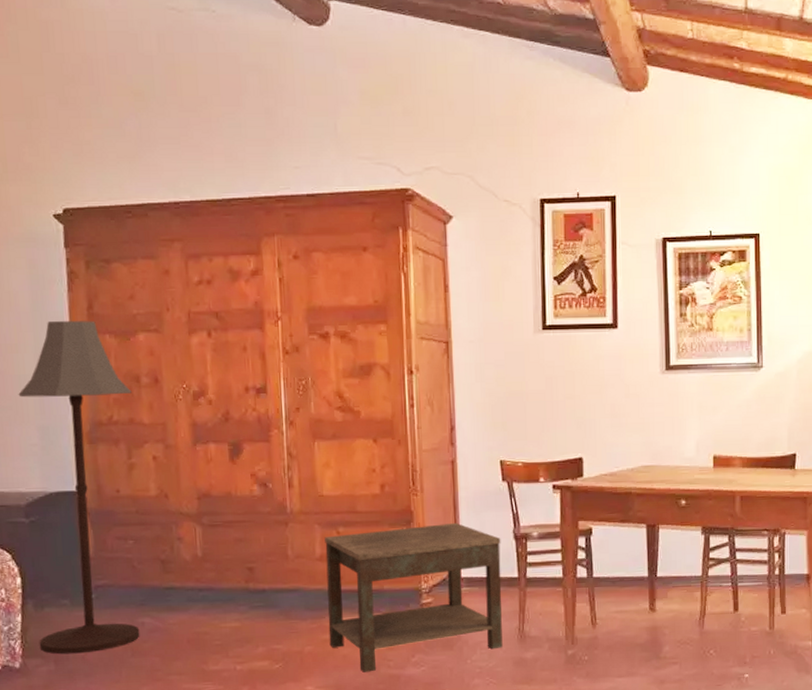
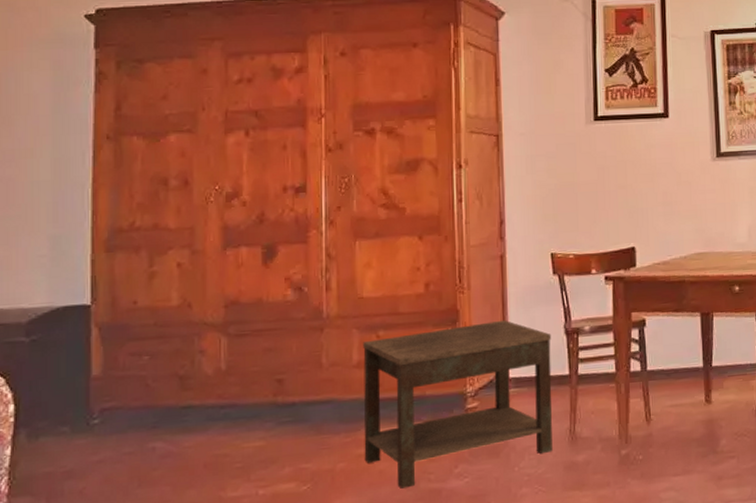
floor lamp: present [18,321,140,655] -> none [29,122,158,490]

